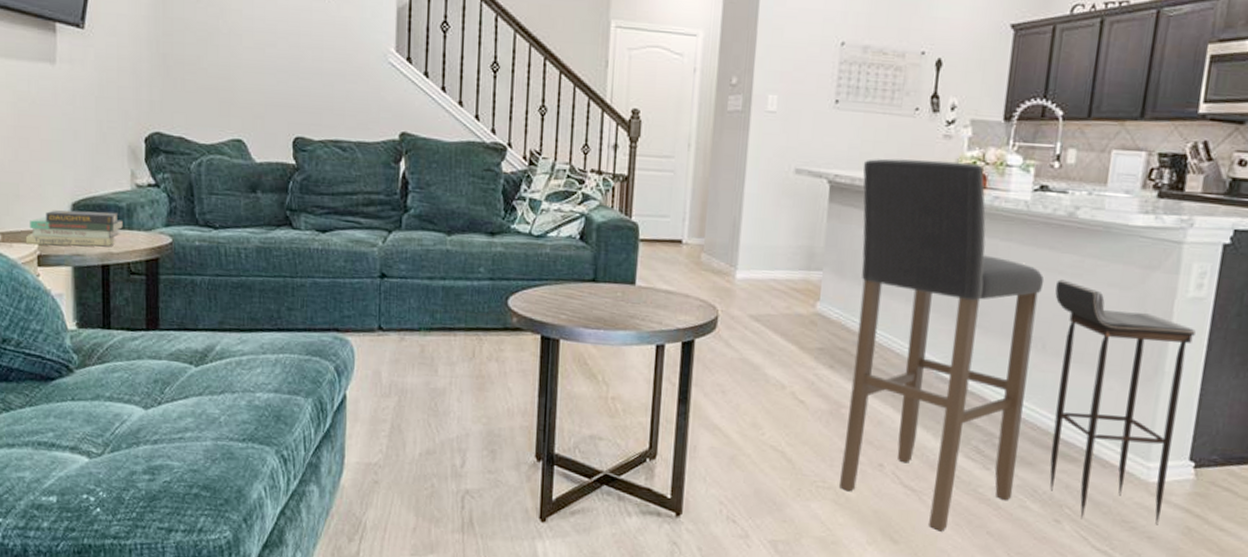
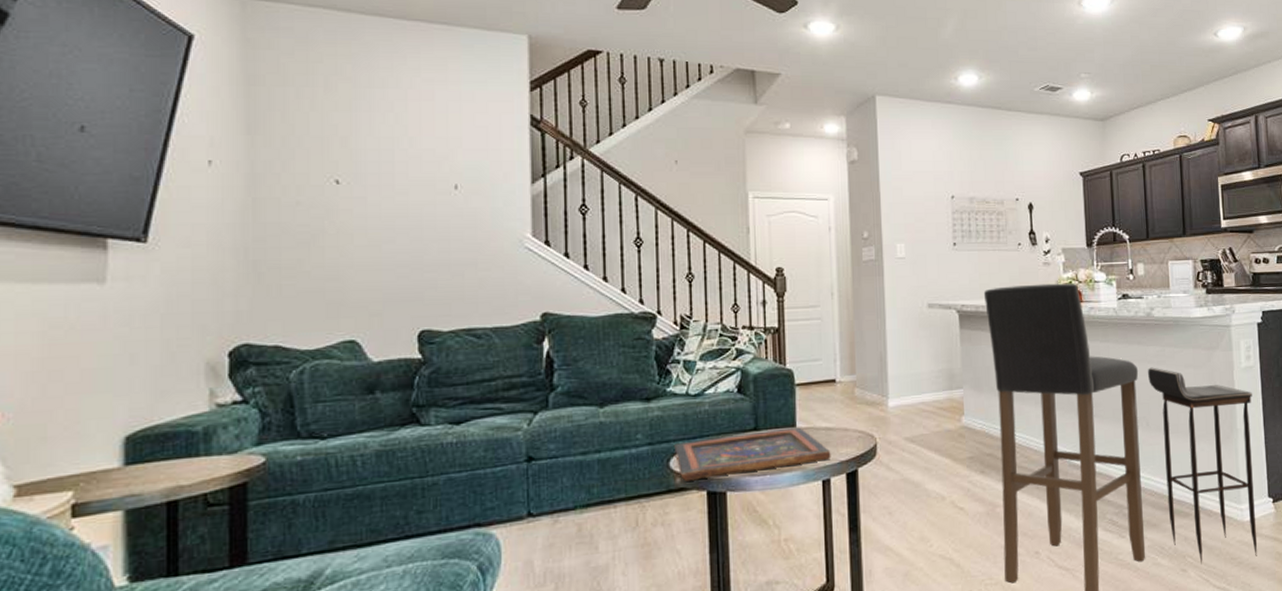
books: present [26,210,123,247] -> none [55,439,197,494]
painted panel: none [513,282,669,325] -> present [673,427,831,481]

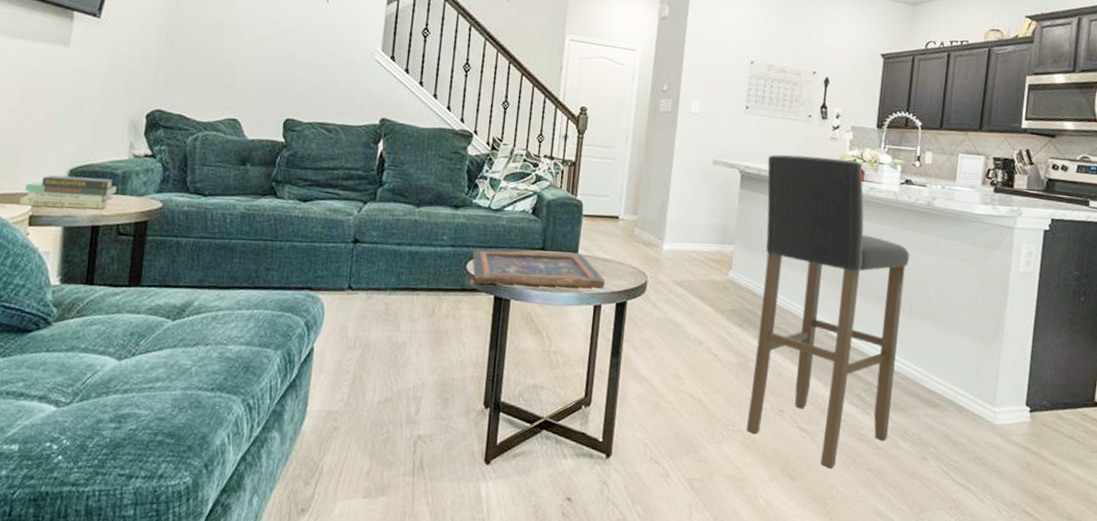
books: none [55,439,197,494] -> present [20,175,117,210]
bar stool: present [1148,367,1257,565] -> none [917,255,1026,461]

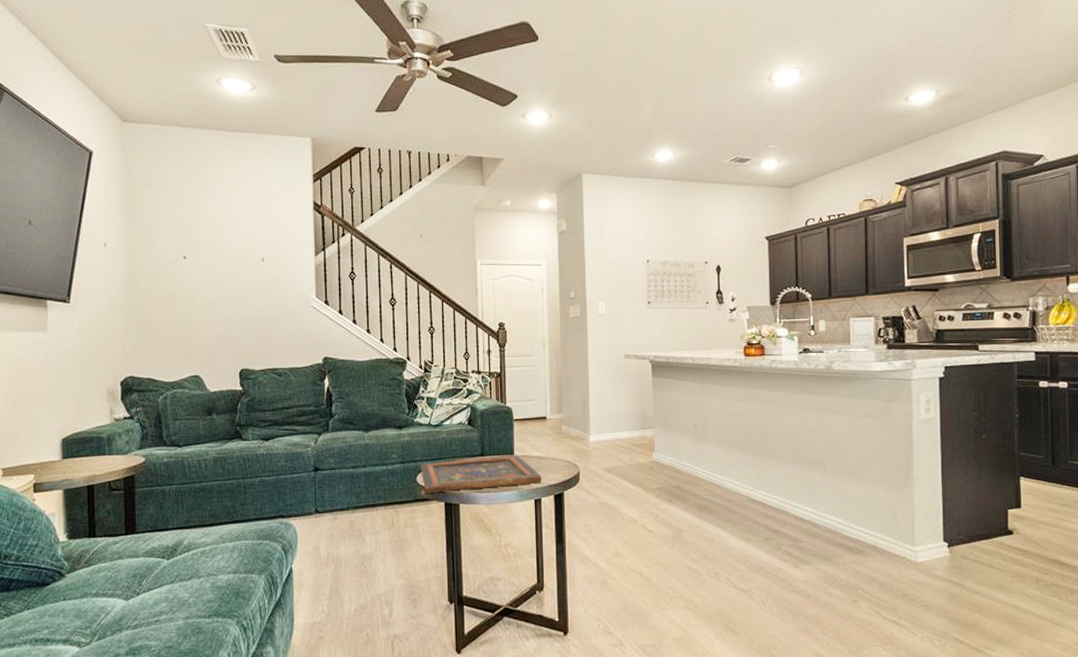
books: present [20,175,117,210] -> none [24,442,104,476]
bar stool: present [747,154,910,469] -> none [674,338,819,621]

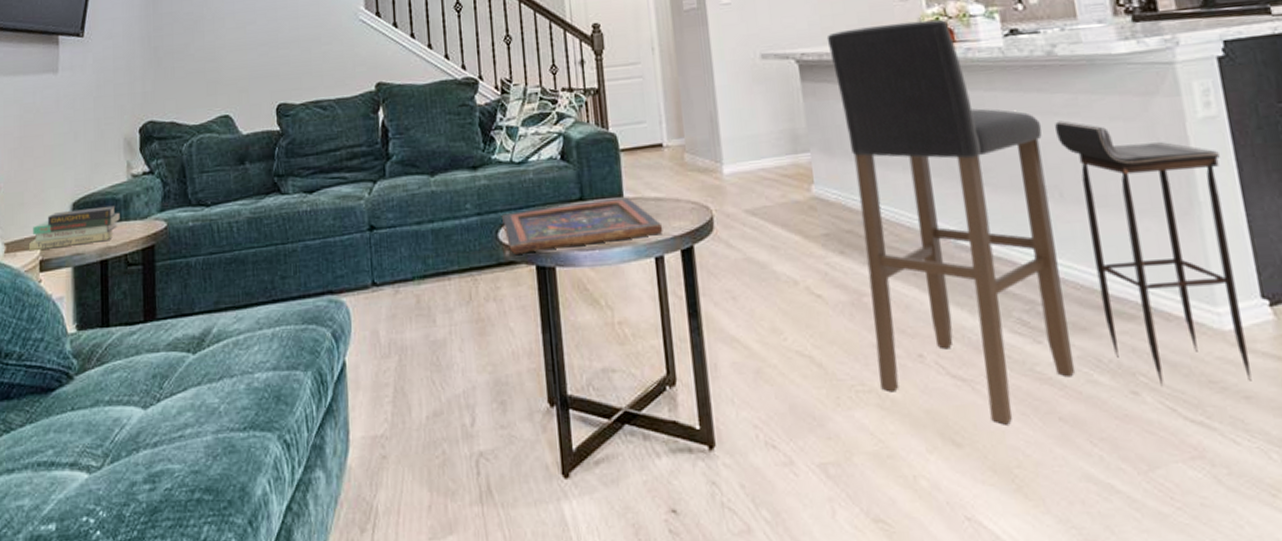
books: none [24,442,104,476] -> present [29,205,120,252]
bar stool: none [674,338,819,621] -> present [826,19,1076,425]
bar stool: none [826,416,931,598] -> present [1055,120,1252,387]

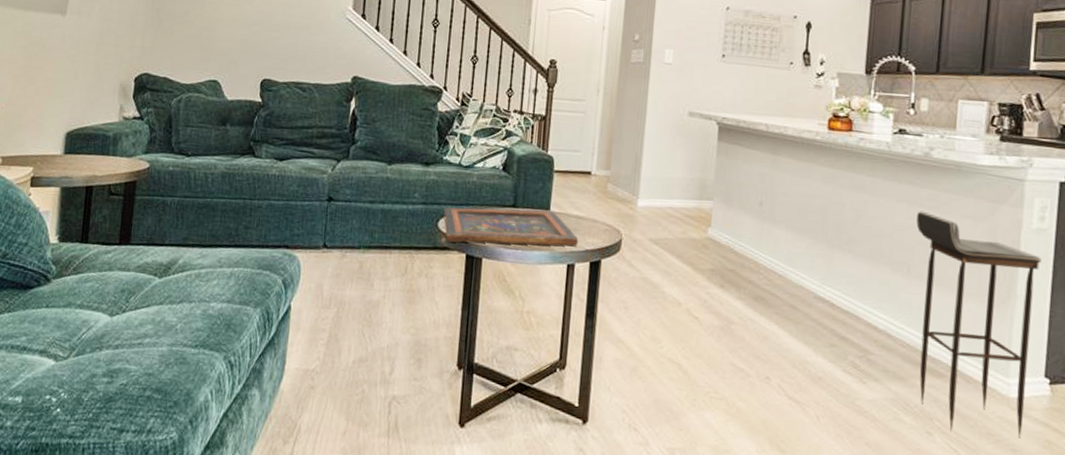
books: present [29,205,120,252] -> none [23,138,109,171]
bar stool: present [826,19,1076,425] -> none [731,104,907,442]

